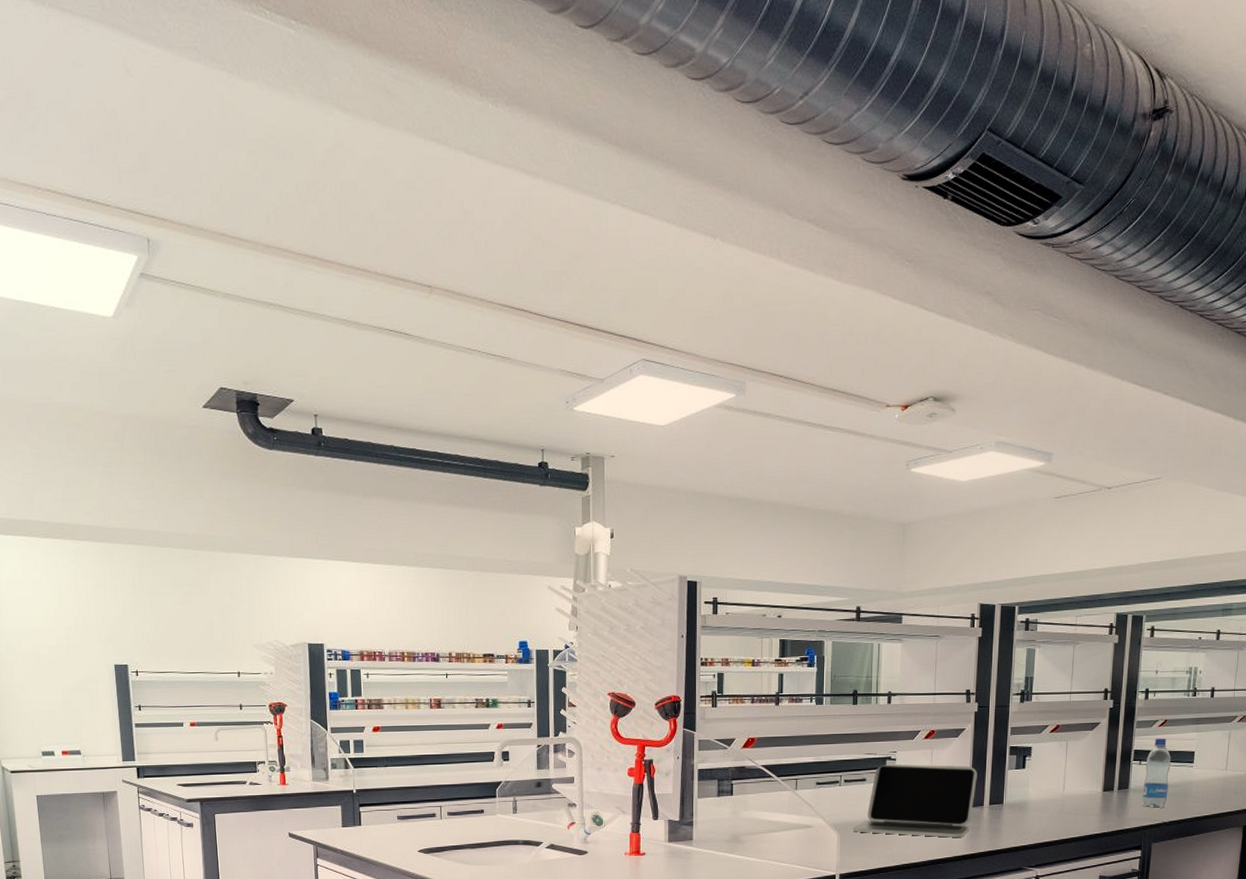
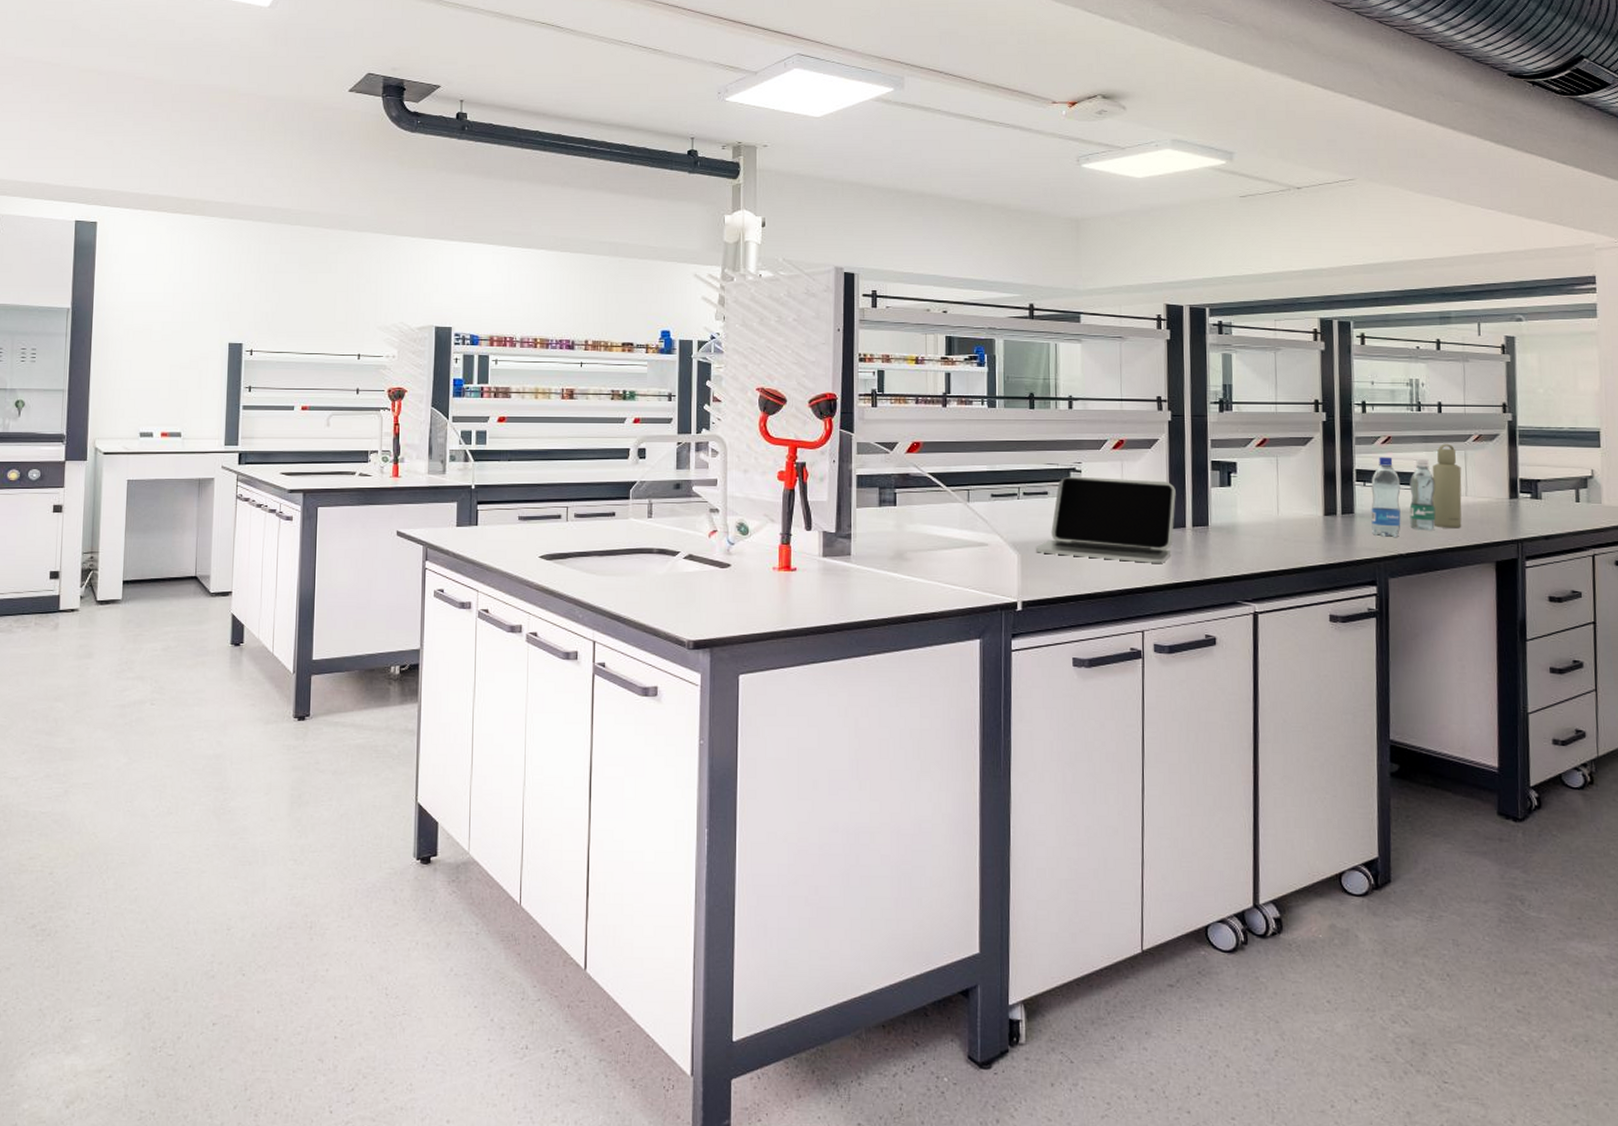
bottle: none [1175,738,1201,803] -> present [1409,458,1436,532]
bottle: none [1195,724,1225,799] -> present [1432,443,1462,528]

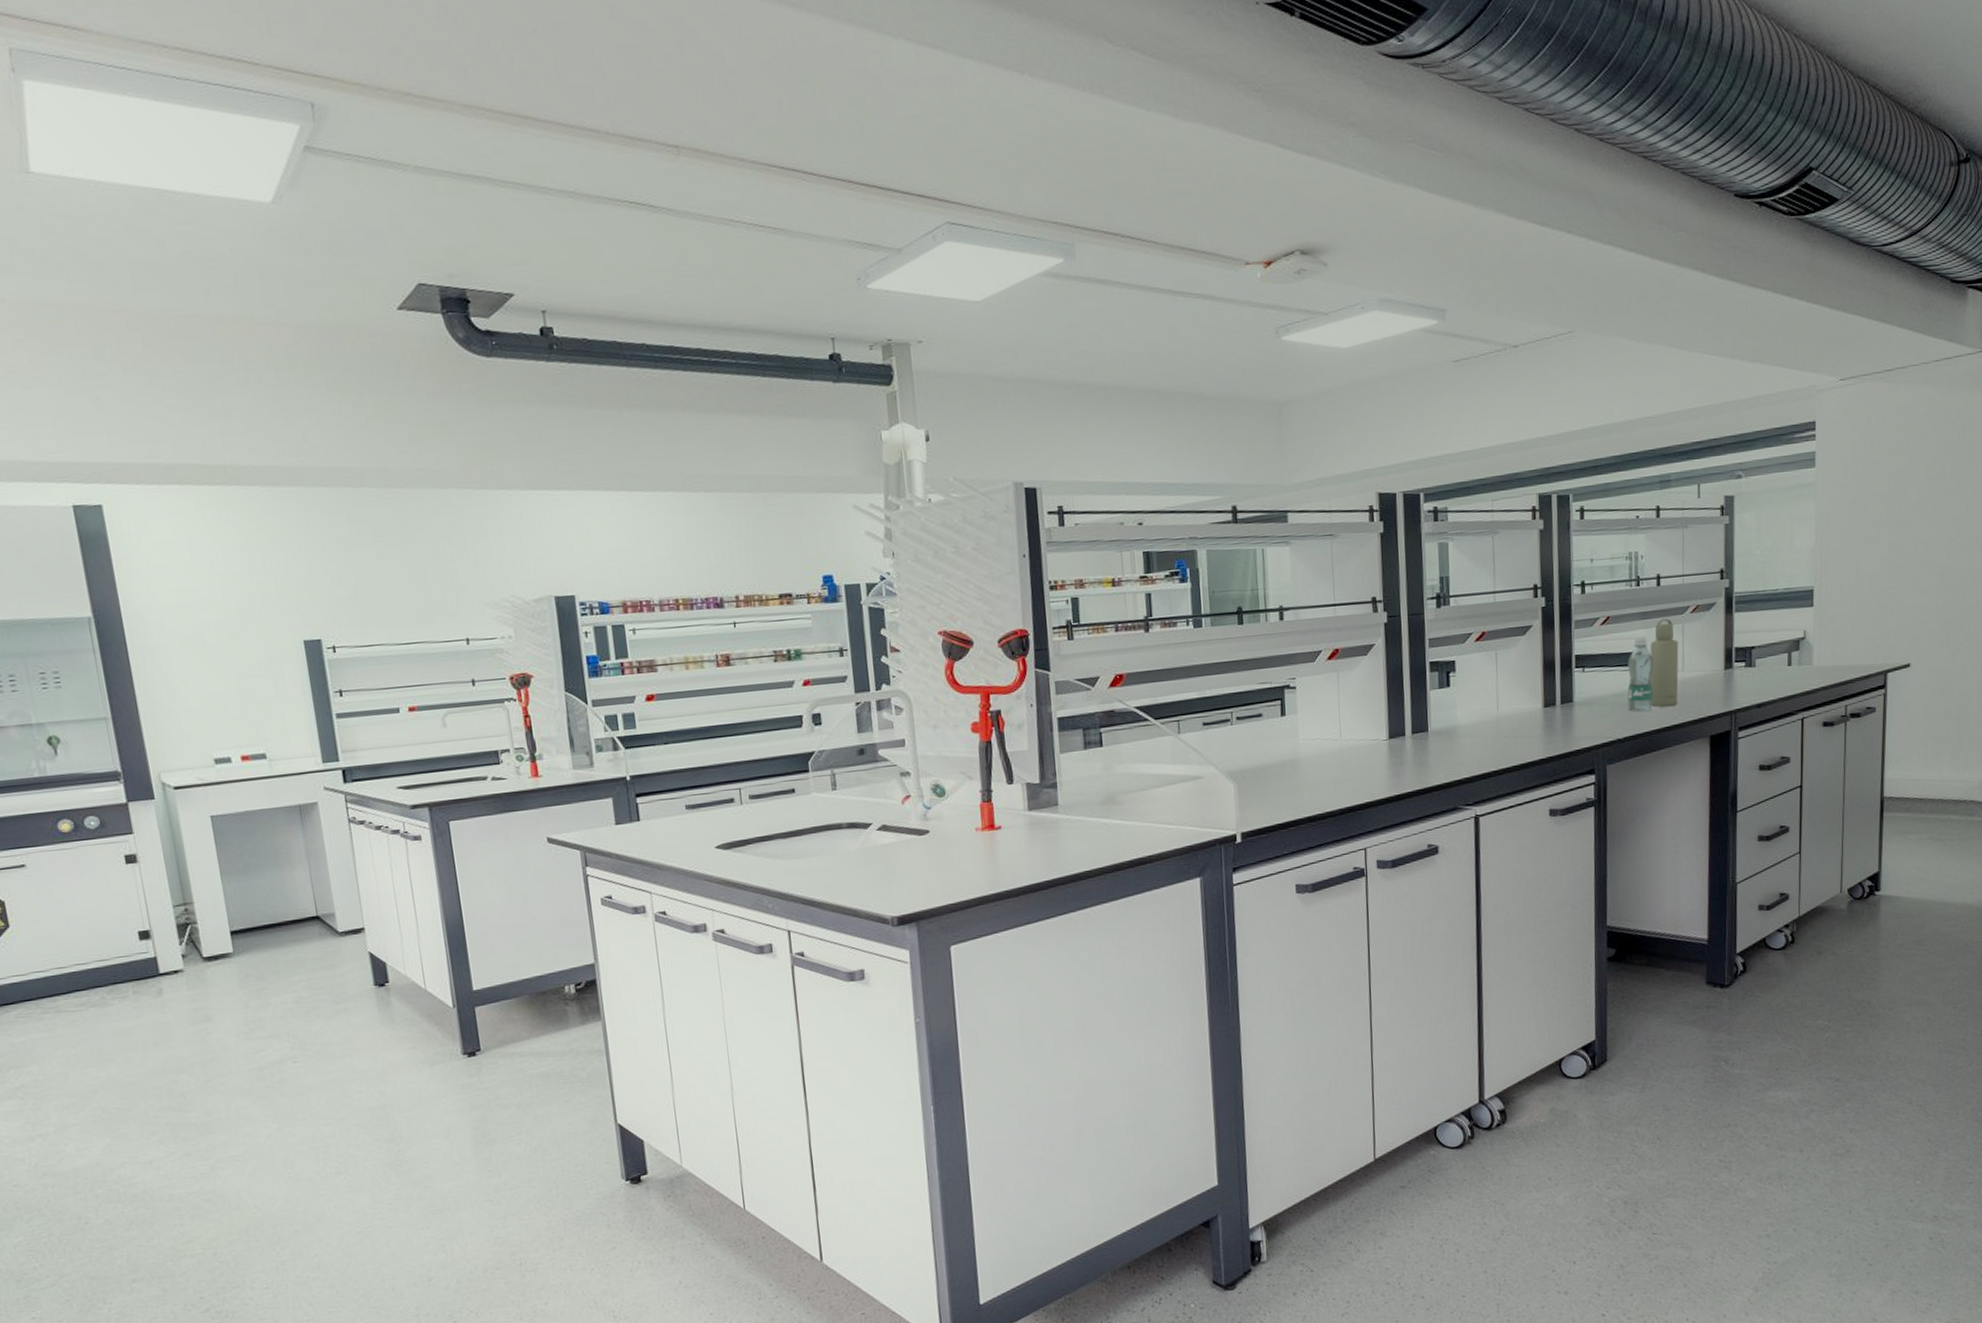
laptop: present [1035,476,1176,563] -> none [1252,689,1395,780]
bottle: present [1371,457,1401,538] -> none [1590,638,1619,724]

